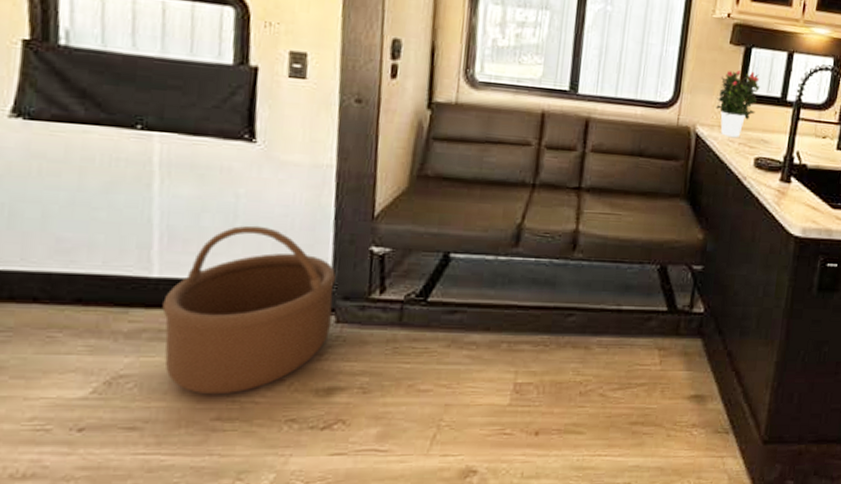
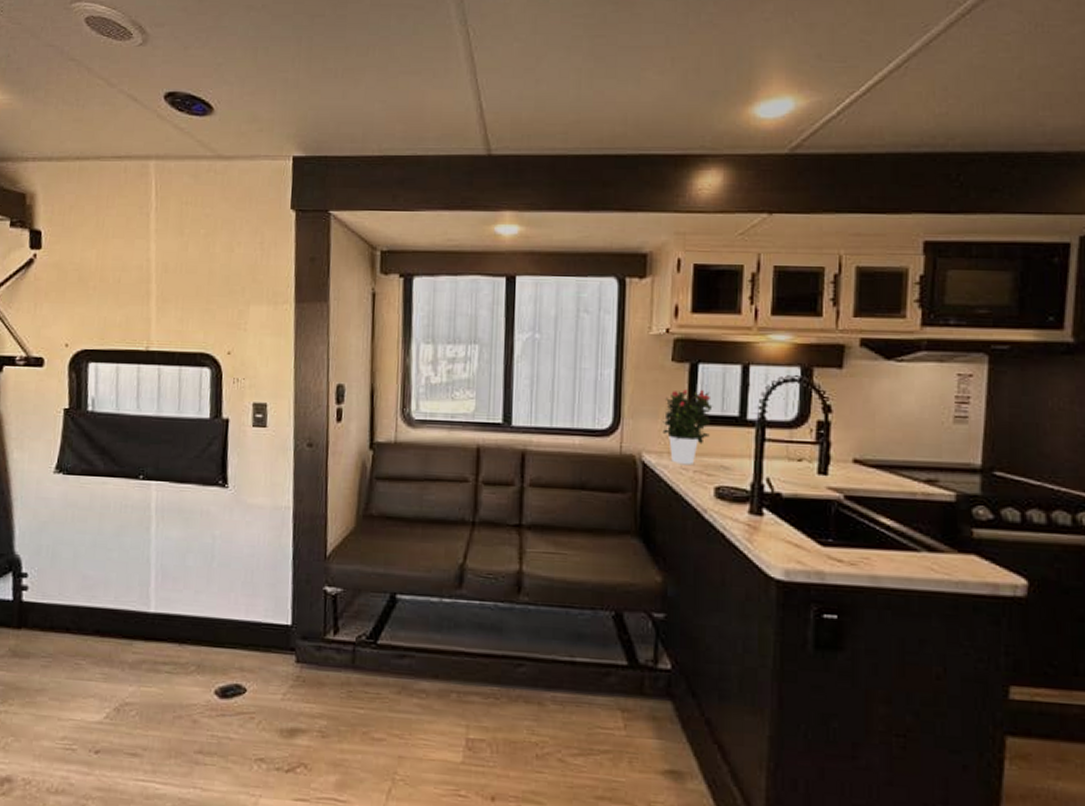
basket: present [162,225,336,395] -> none [157,565,295,728]

